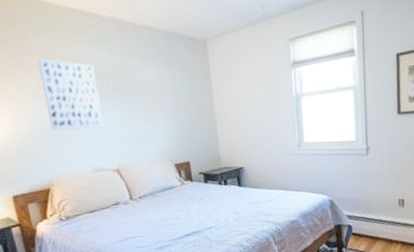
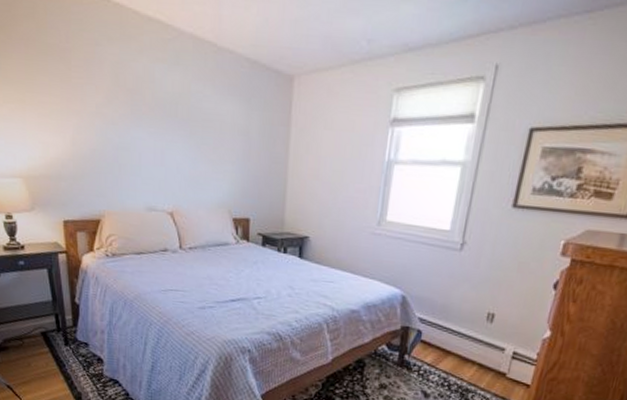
wall art: present [38,58,105,131] -> none [107,72,165,164]

